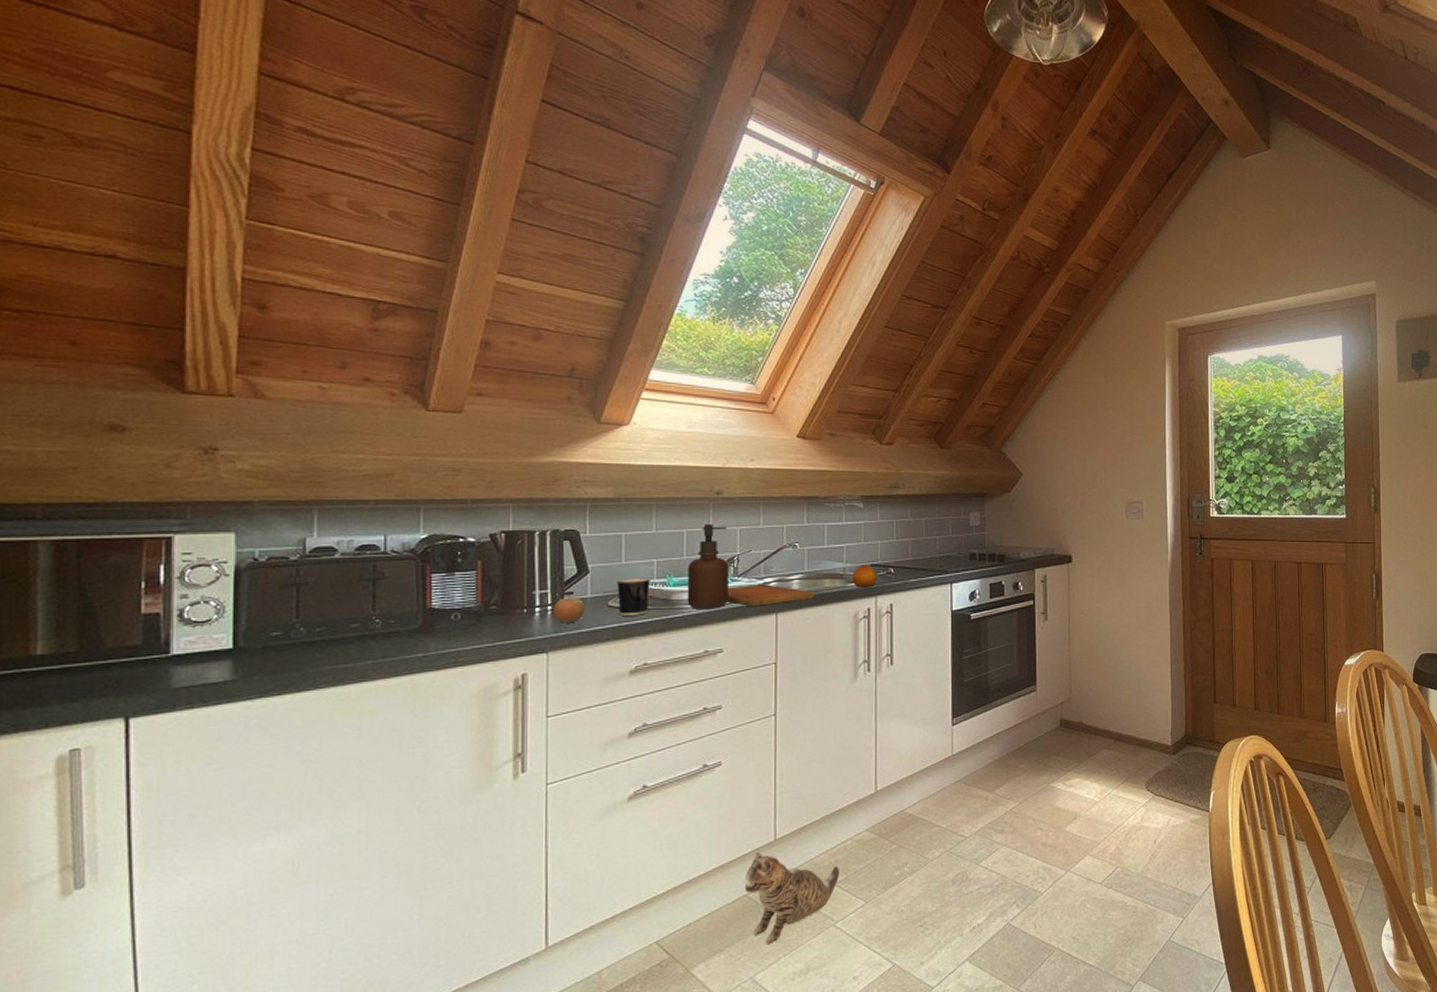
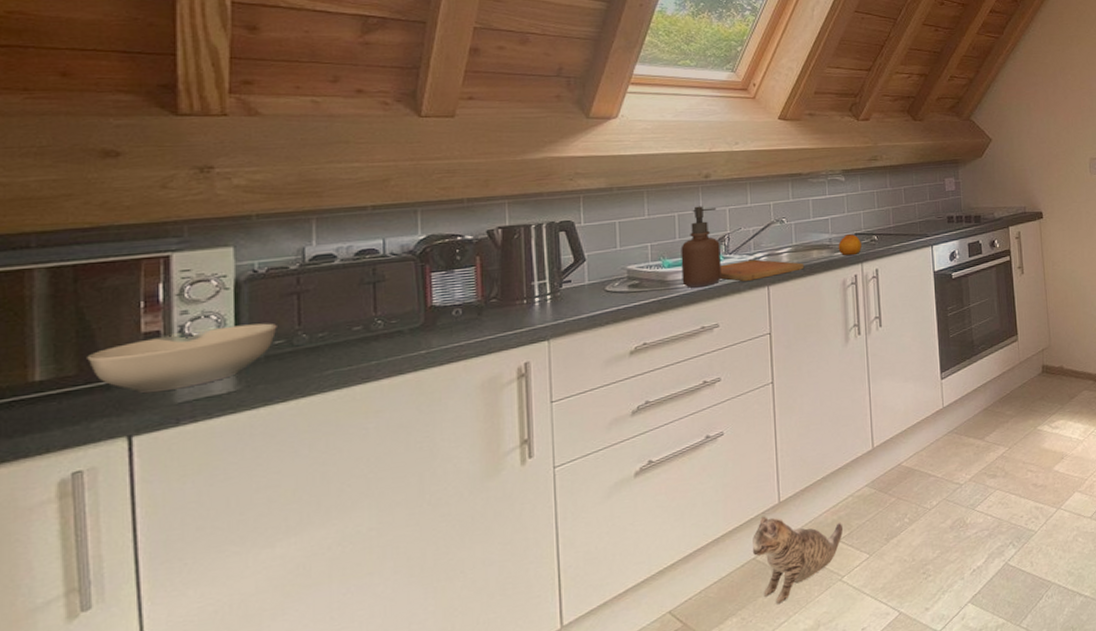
bowl: none [87,613,275,676] -> present [87,323,277,394]
fruit: present [553,593,586,623] -> none [552,282,584,311]
mug: present [617,578,650,617] -> none [613,261,646,300]

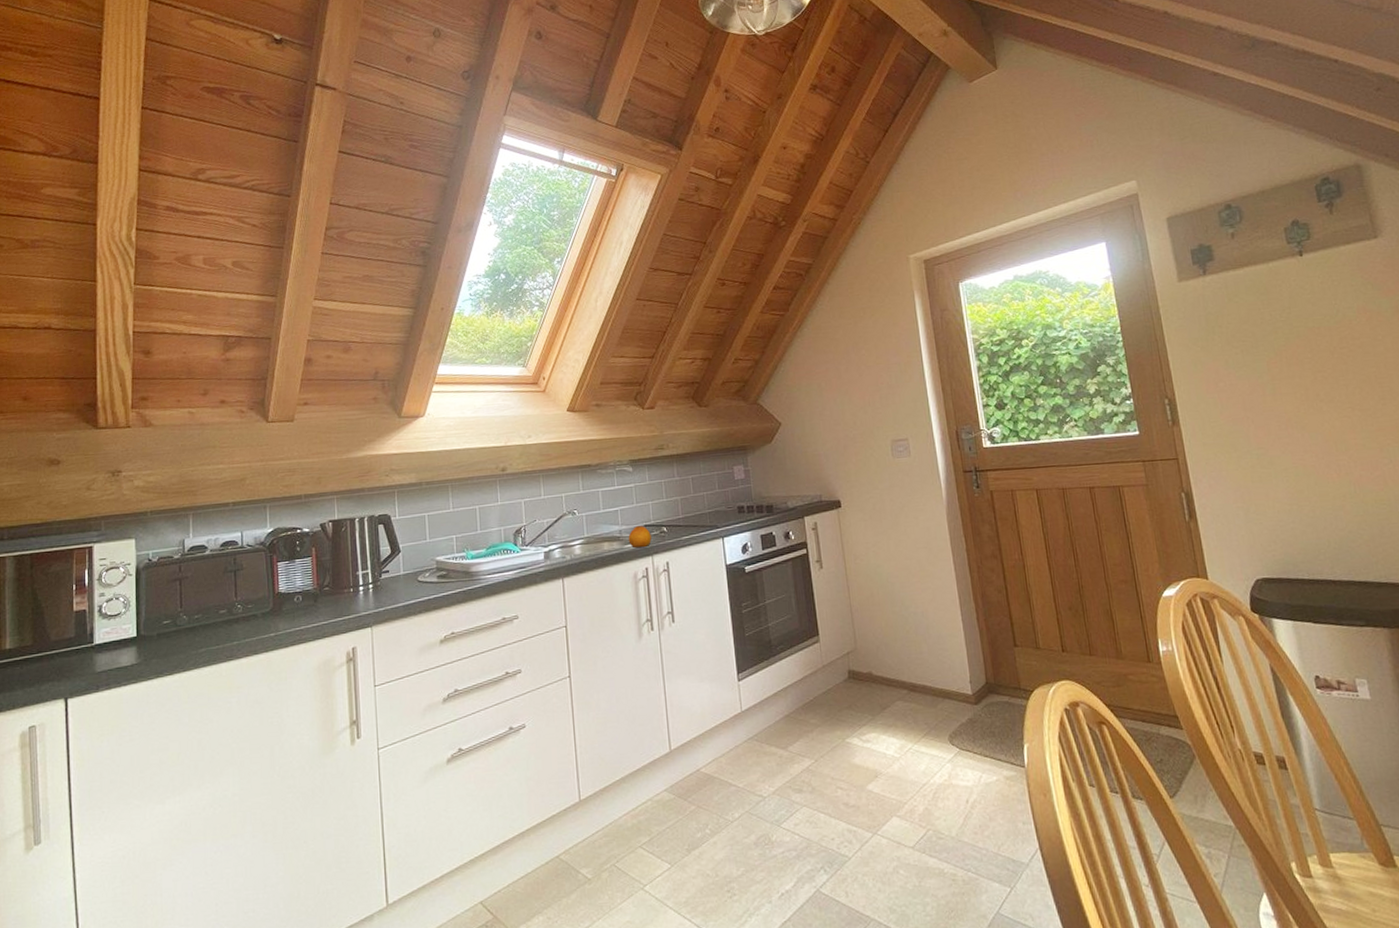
bowl: present [87,323,277,394] -> none [39,605,166,663]
soap dispenser: present [681,206,721,288] -> none [482,498,519,579]
cutting board: present [719,259,804,282] -> none [517,551,596,574]
cat: present [753,516,844,604] -> none [555,813,644,907]

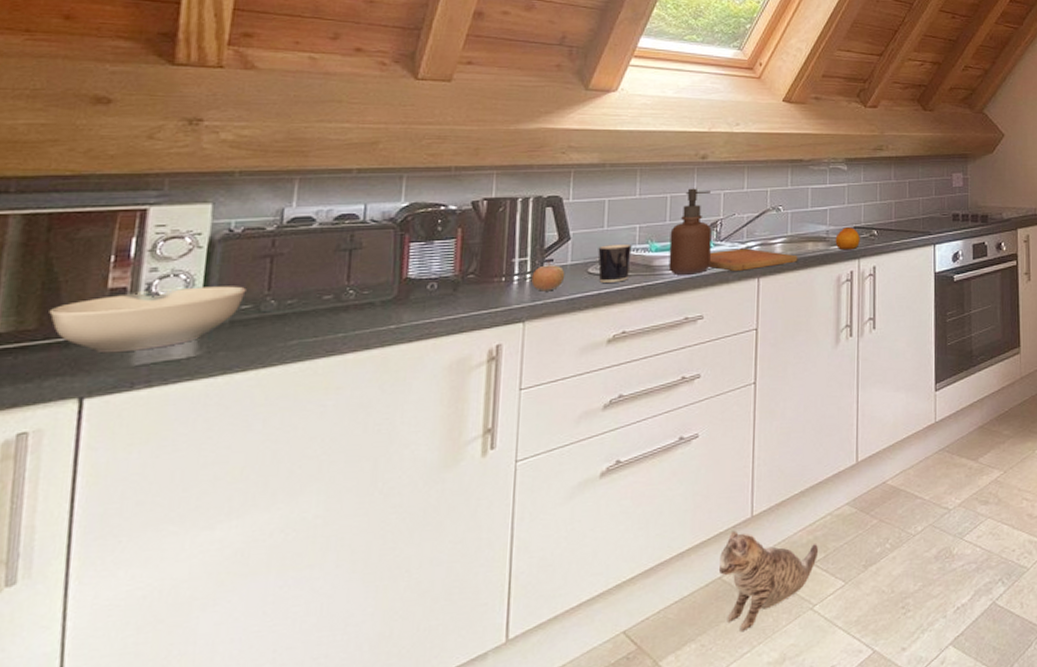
bowl: none [39,605,166,663] -> present [49,286,247,354]
fruit: none [373,572,400,600] -> present [531,261,565,292]
mug: none [424,553,452,590] -> present [597,243,632,284]
soap dispenser: none [482,498,519,579] -> present [668,188,712,275]
cutting board: none [517,551,596,574] -> present [709,248,798,272]
cat: none [555,813,644,907] -> present [719,530,819,631]

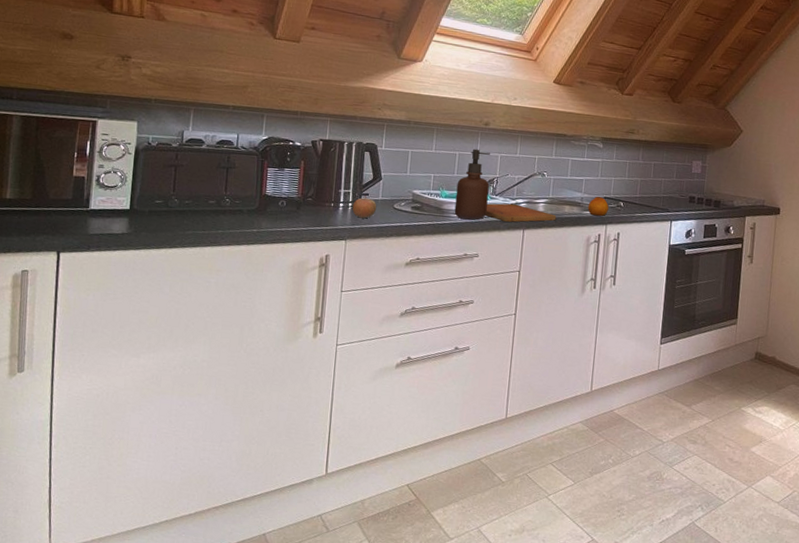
bowl: present [49,286,247,354] -> none [38,181,159,224]
mug: present [597,243,632,284] -> none [401,187,427,219]
cat: present [719,530,819,631] -> none [479,426,556,503]

